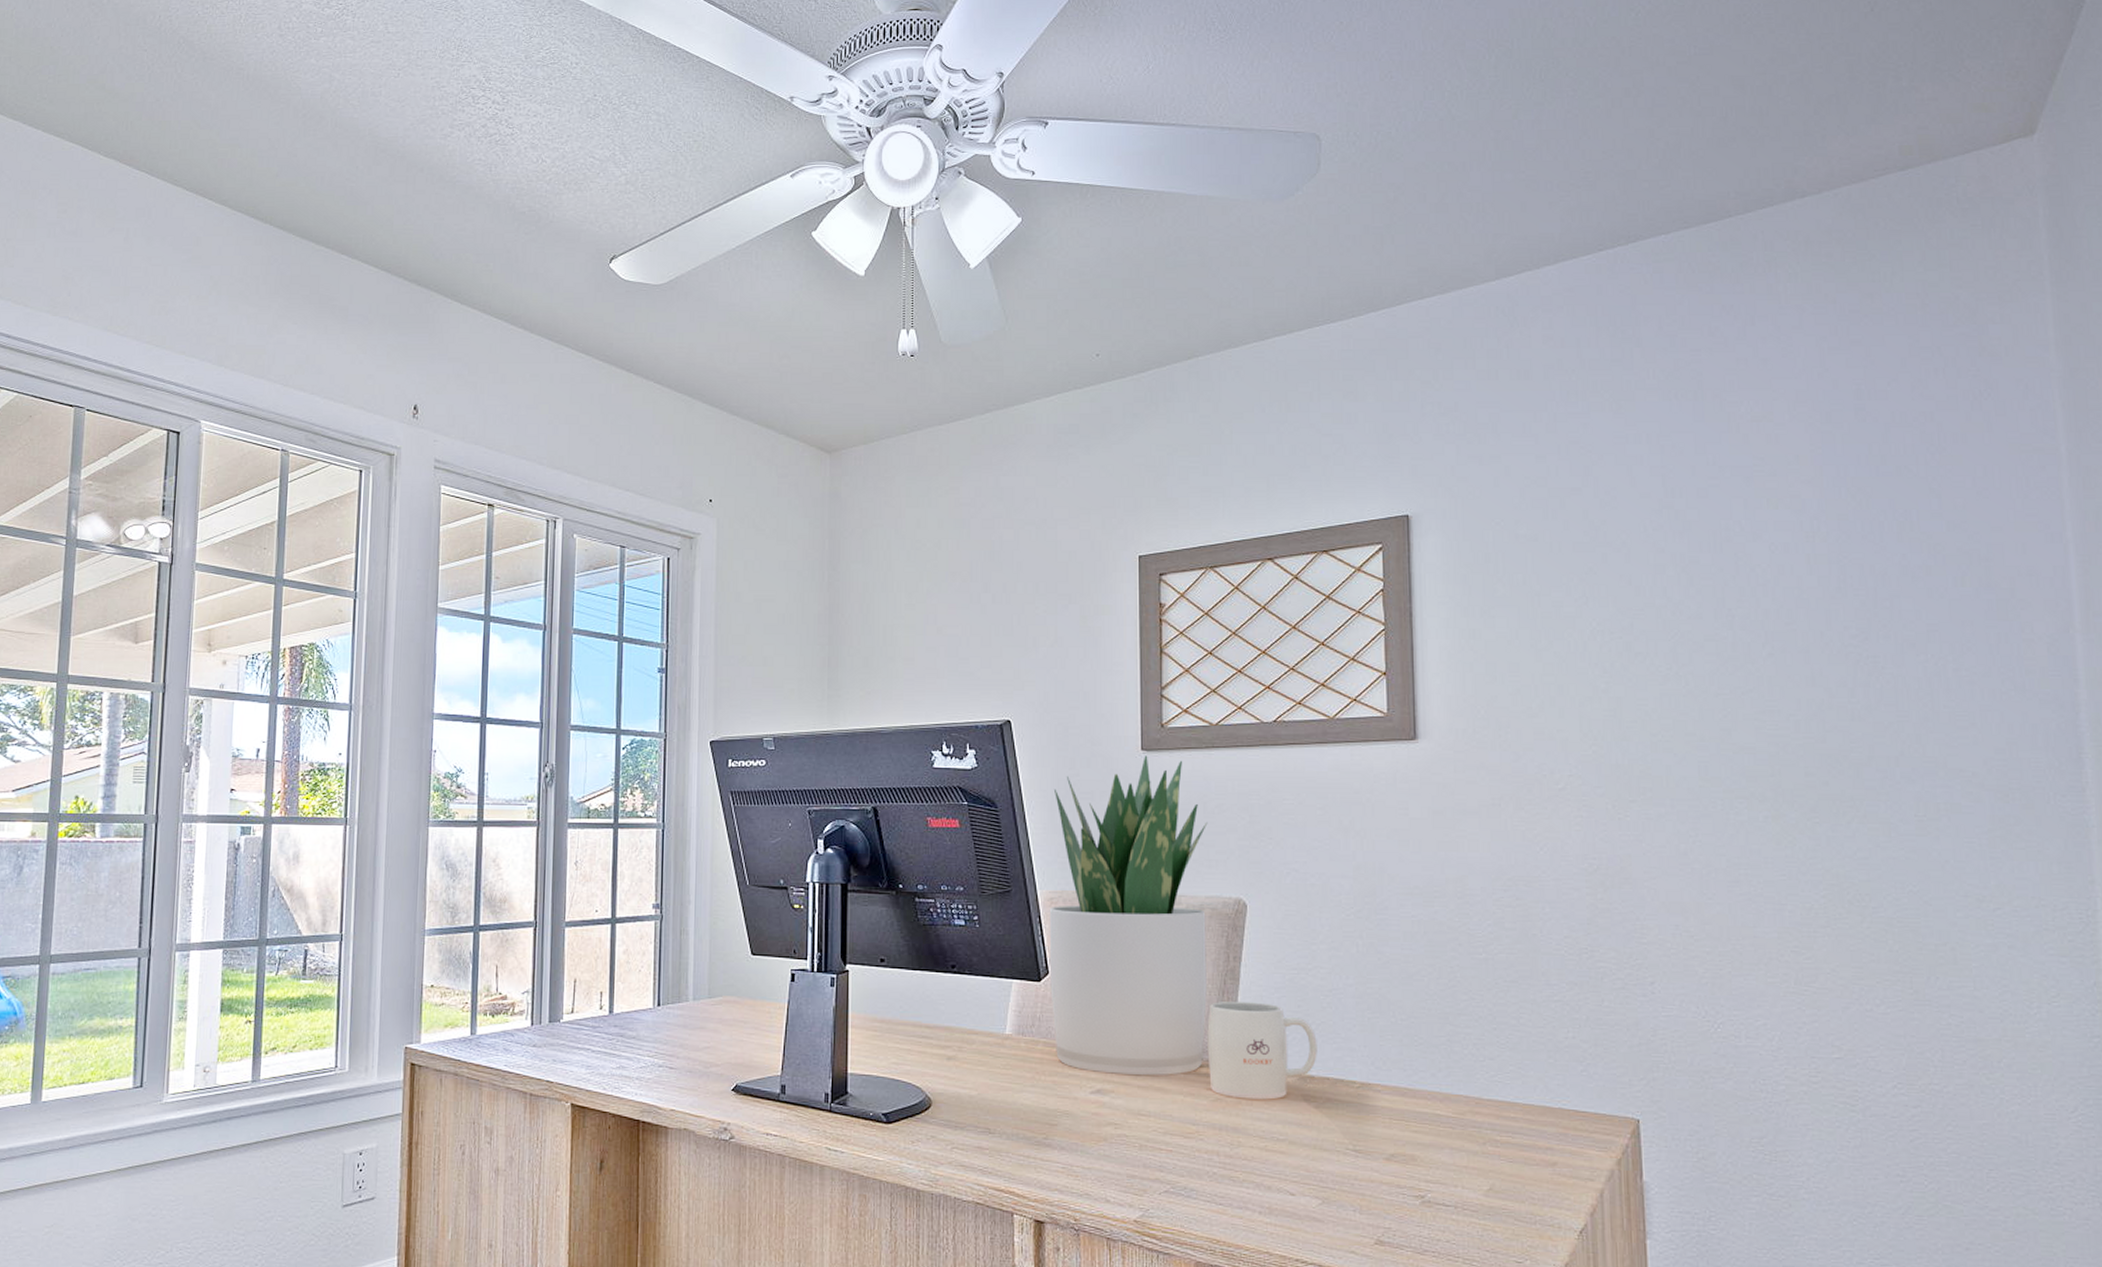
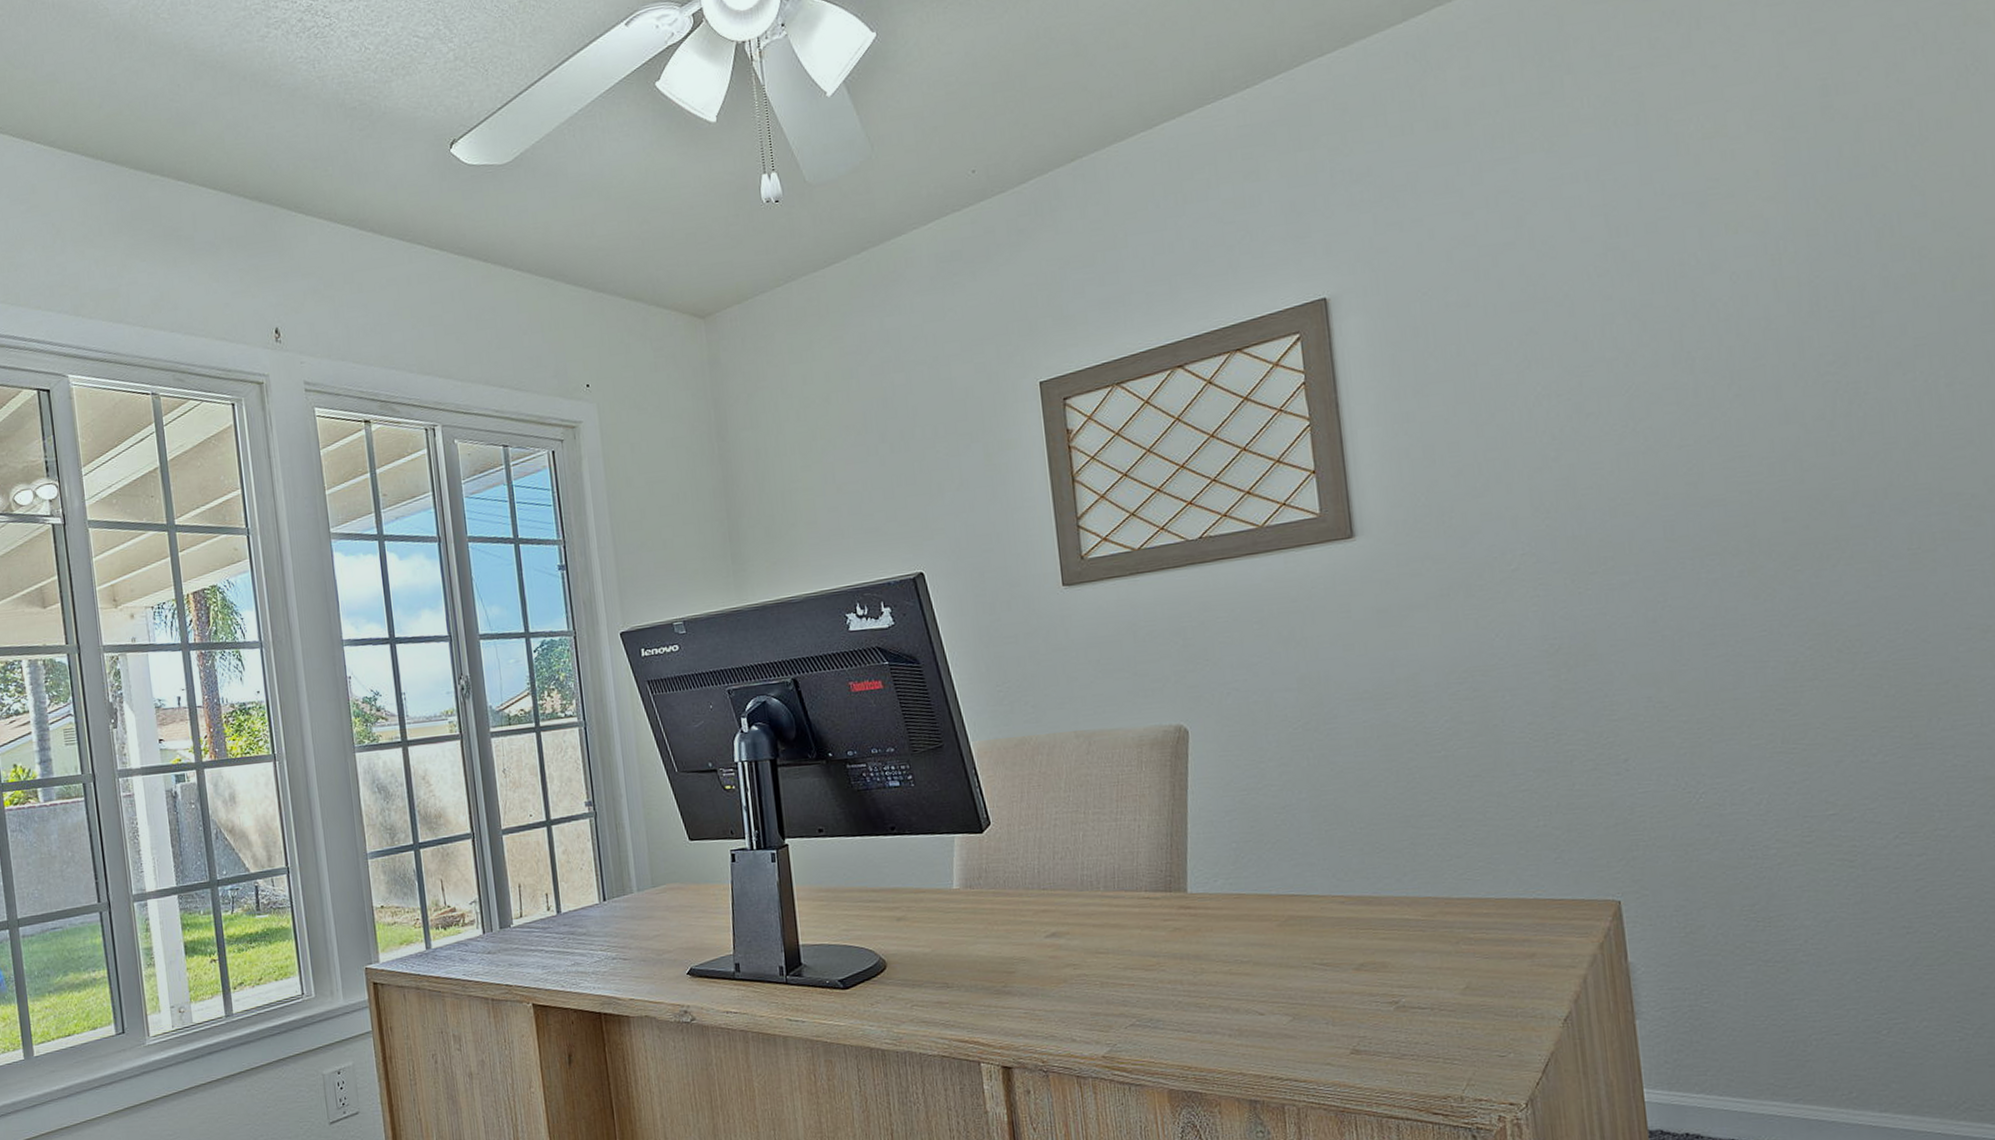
planter: present [1049,755,1208,1076] -> none [976,590,1158,917]
mug: present [1207,1002,1317,1100] -> none [1158,827,1276,926]

